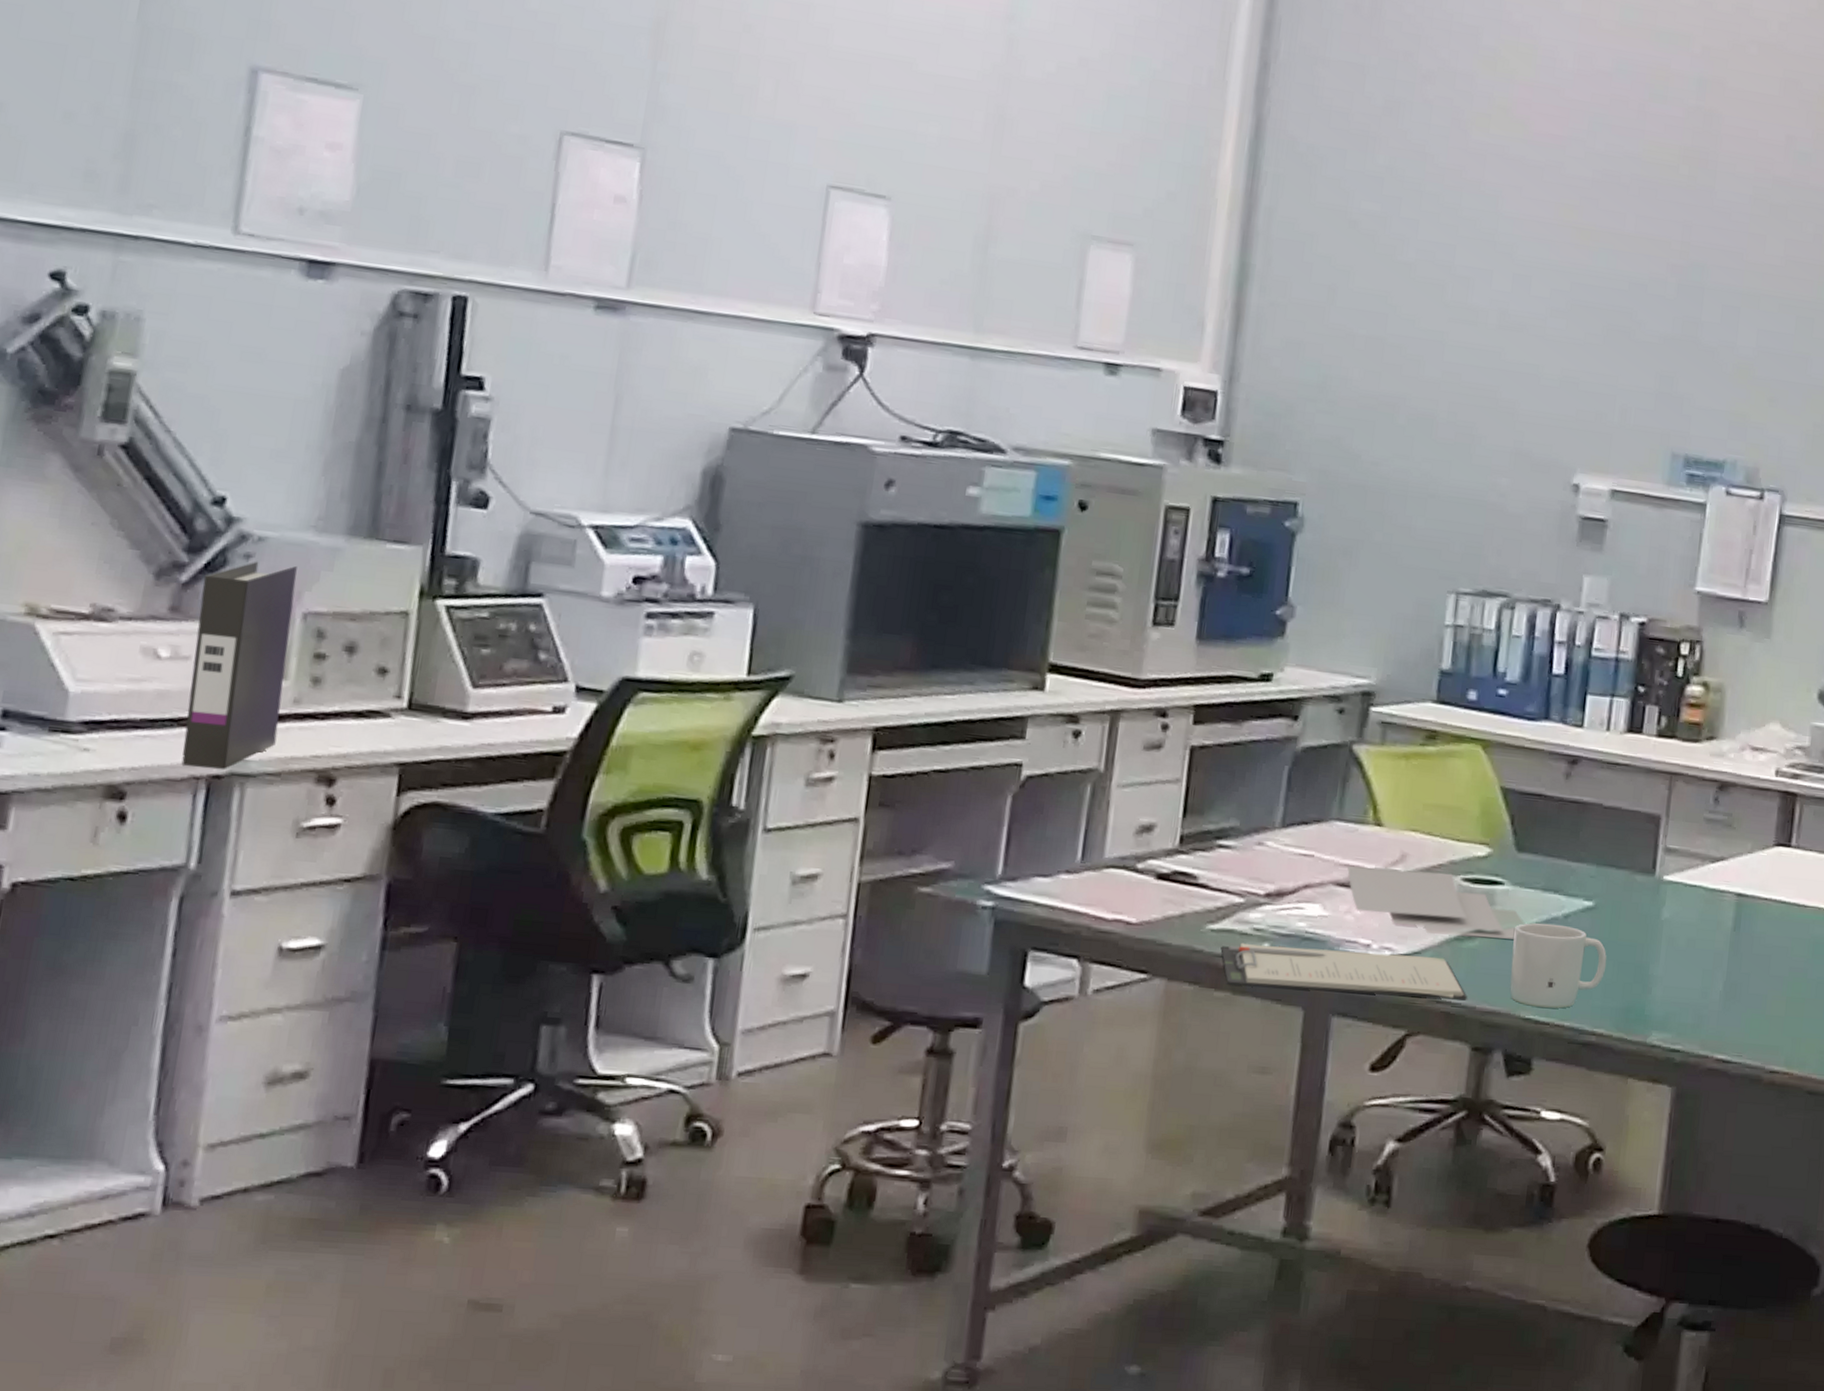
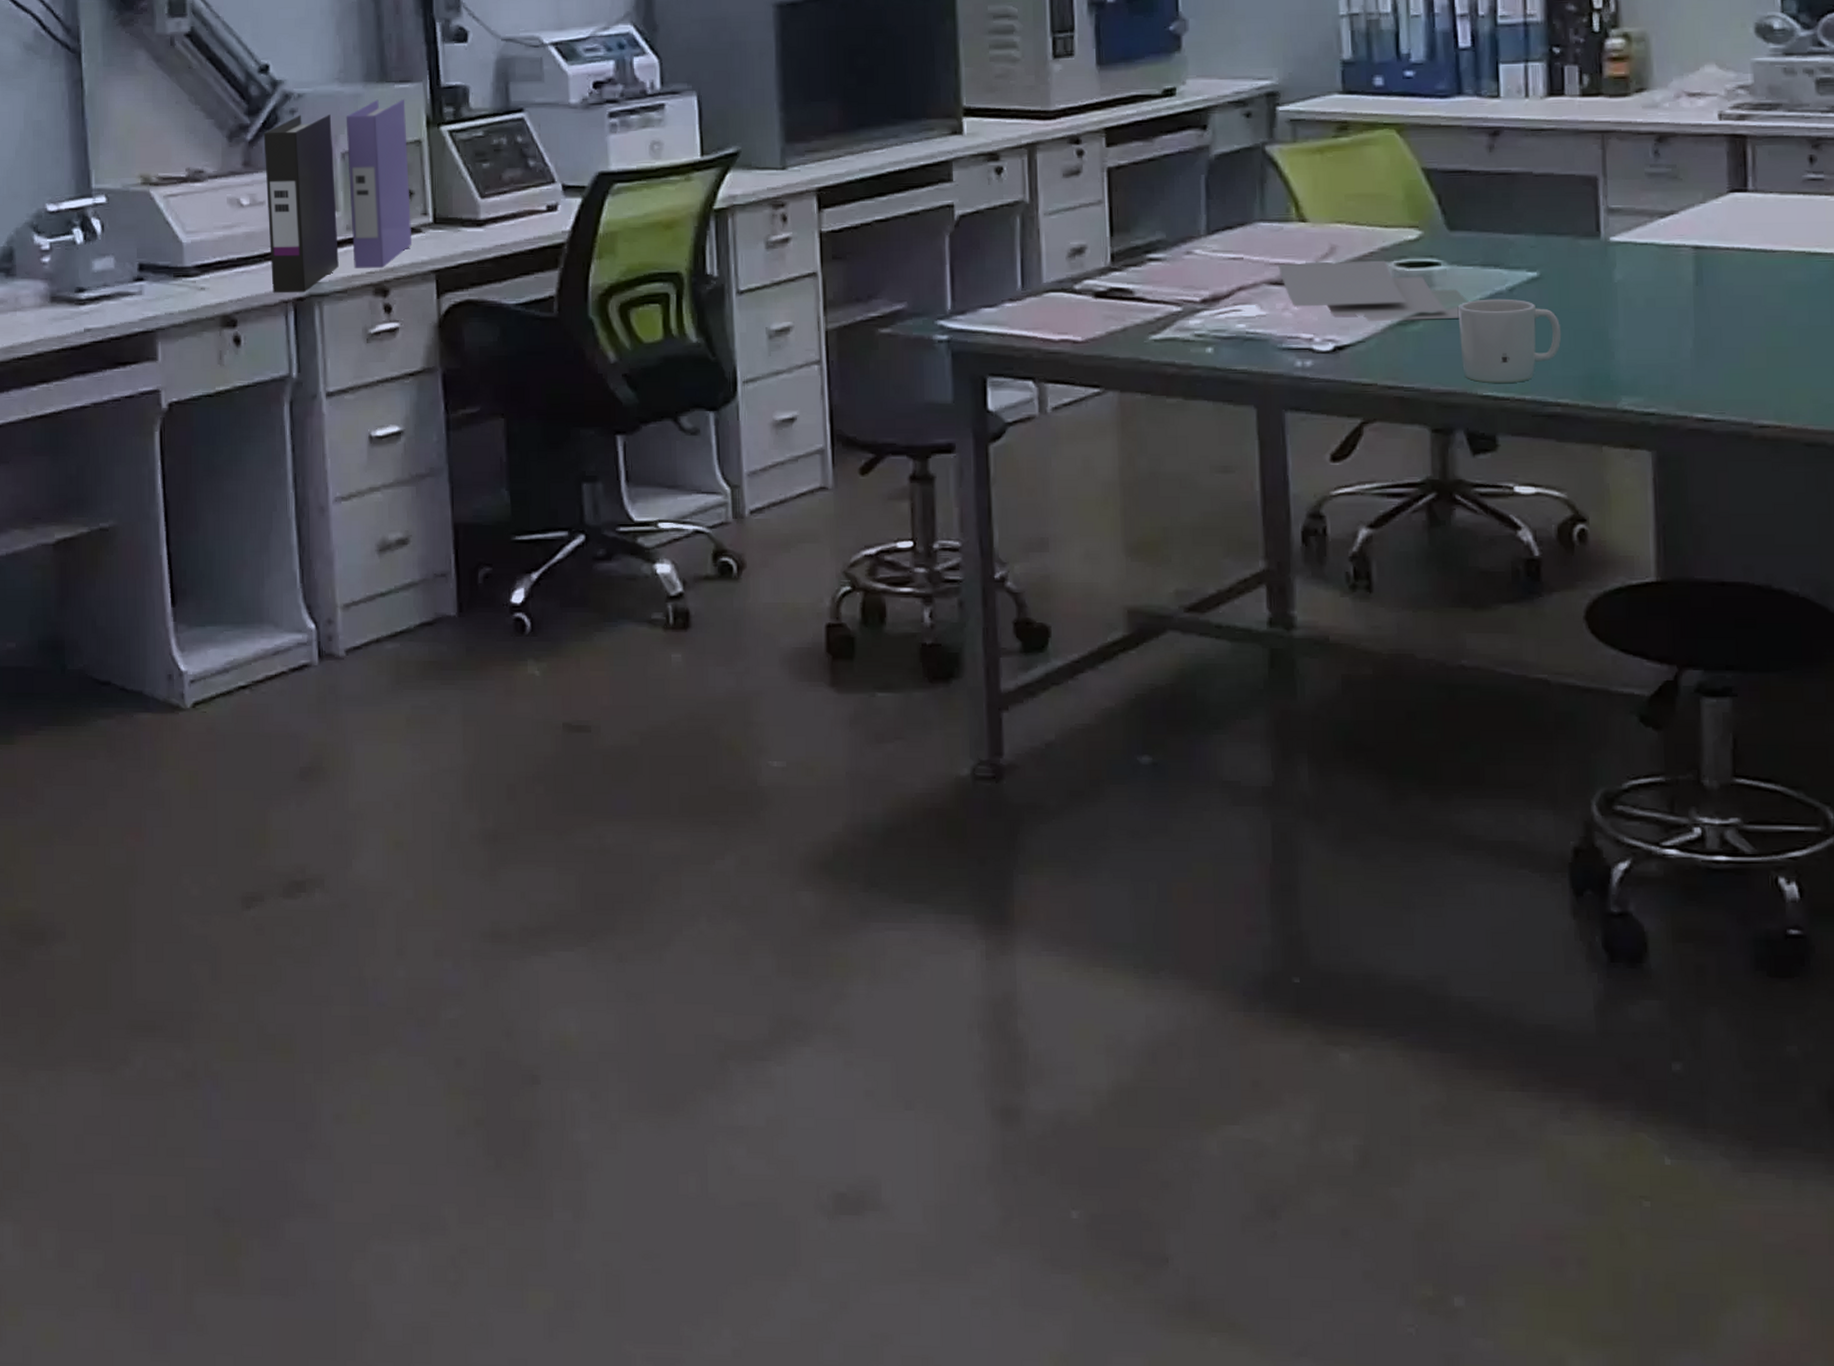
binder: none [295,558,396,754] -> present [346,99,411,269]
clipboard: present [1220,942,1467,1001] -> none [1166,343,1419,391]

